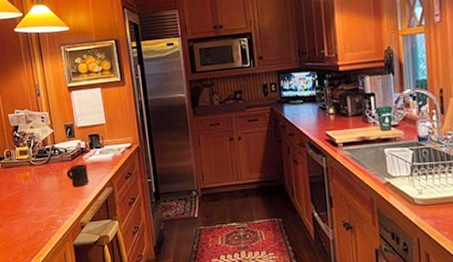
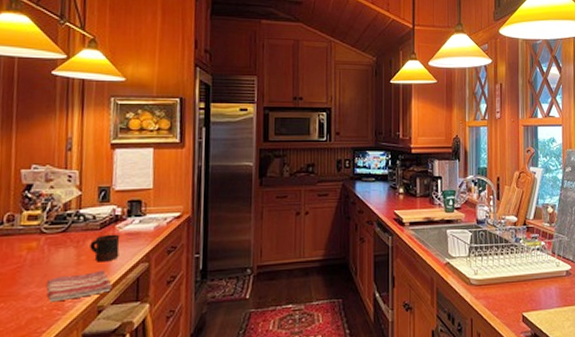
dish towel: none [41,193,88,219] -> present [45,270,112,302]

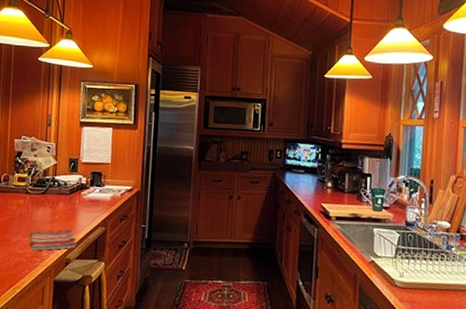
mug: present [89,234,120,262] -> none [61,199,85,223]

